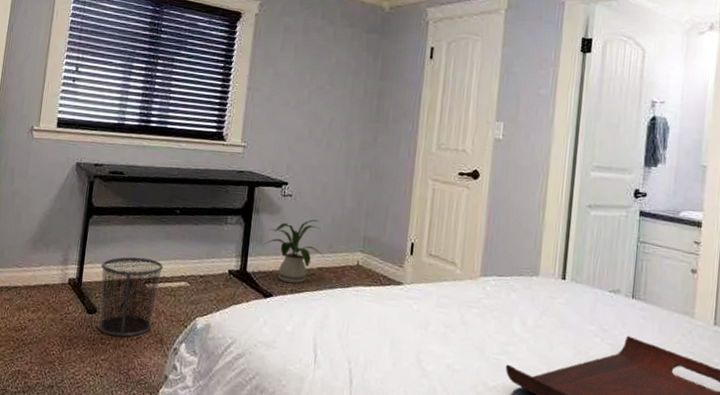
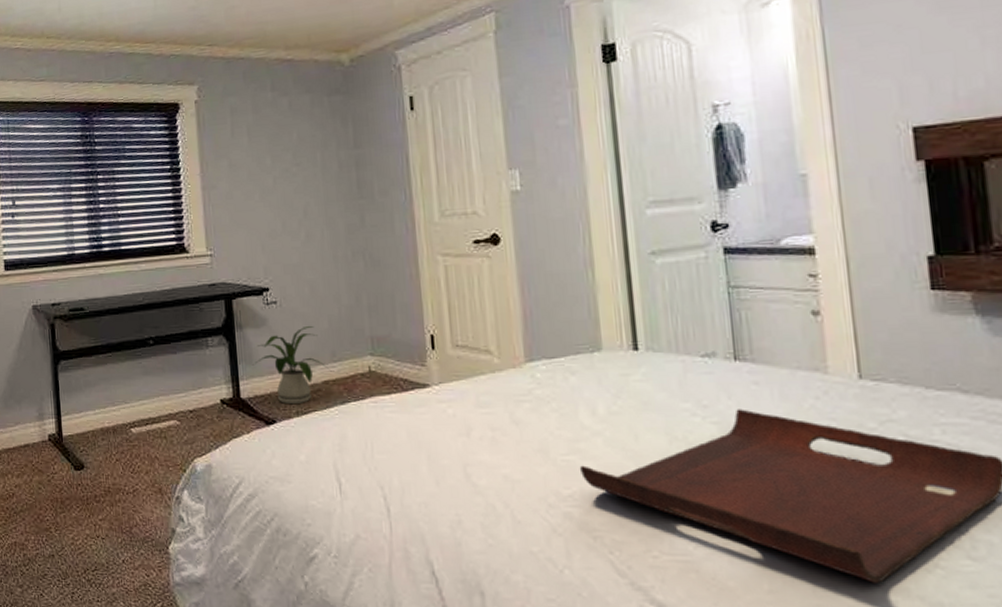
waste bin: present [98,257,164,337] -> none [79,400,148,492]

